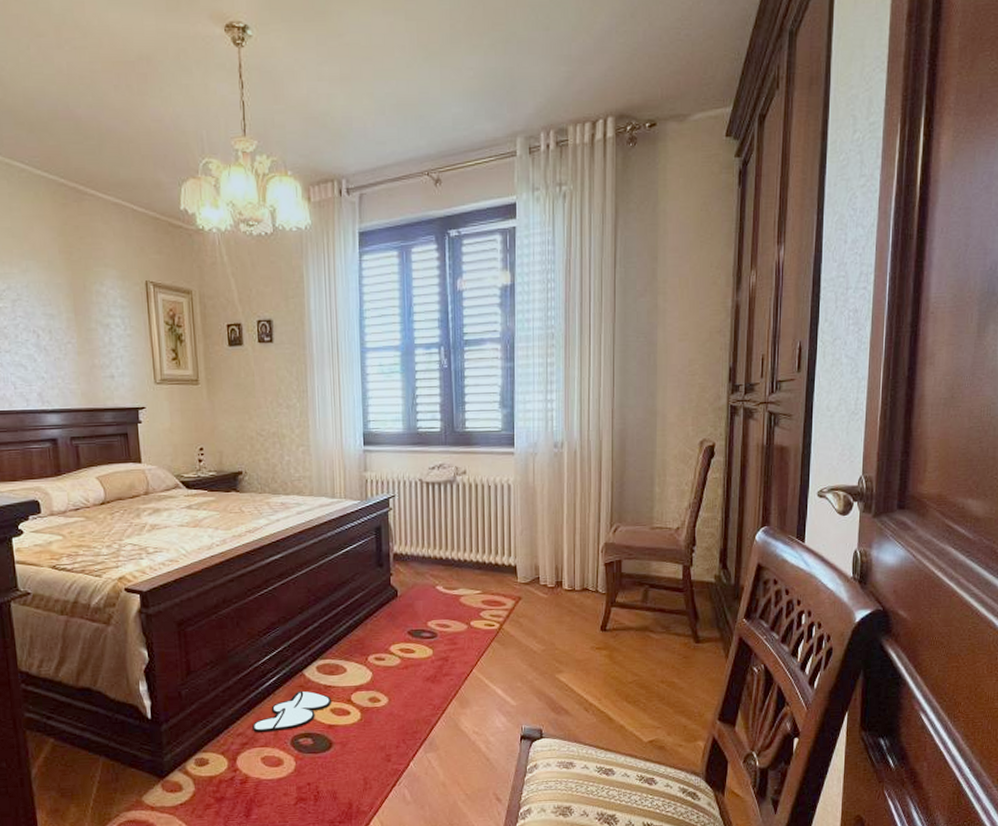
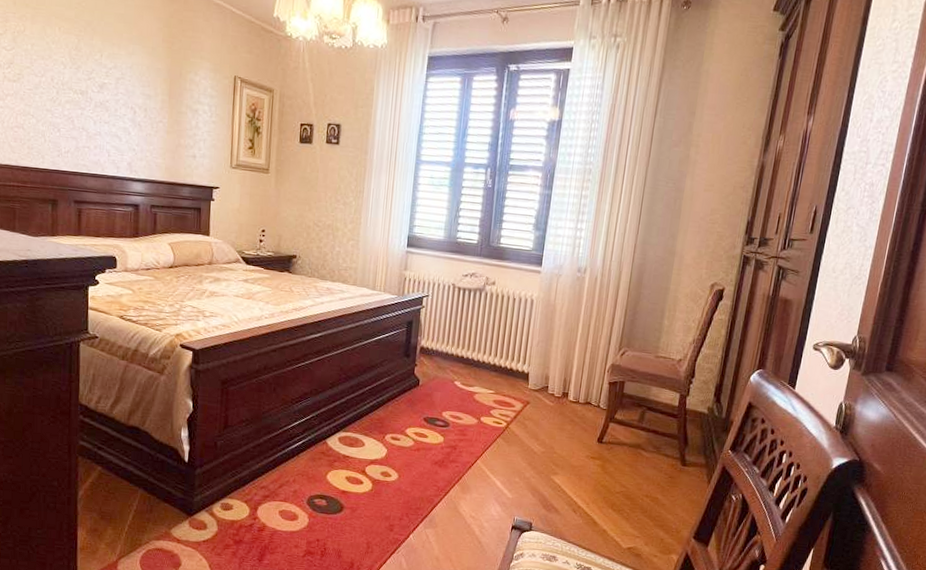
slippers: present [253,690,332,733] -> none [275,456,349,490]

